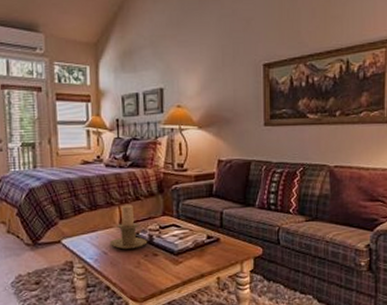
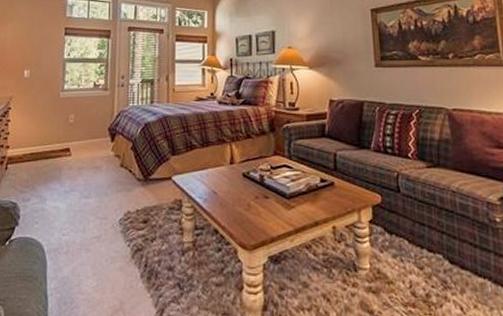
candle holder: present [109,205,148,250] -> none [219,143,259,190]

